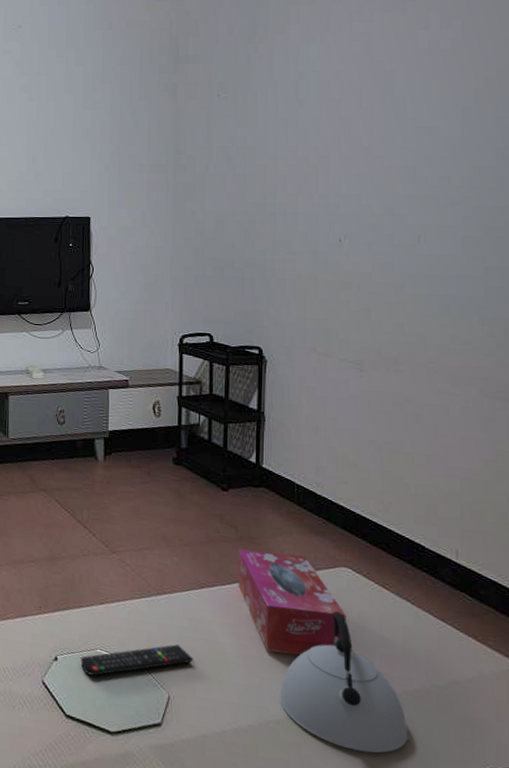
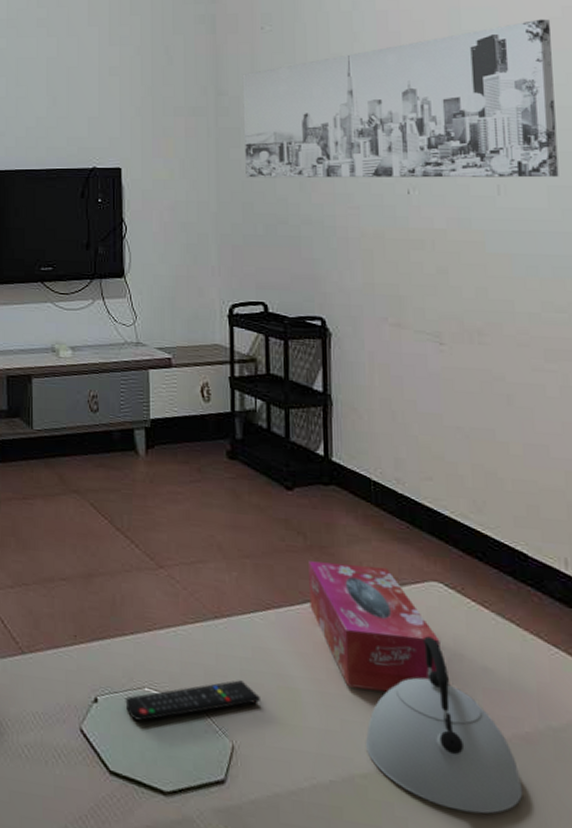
wall art: none [198,89,475,229] -> present [242,19,559,178]

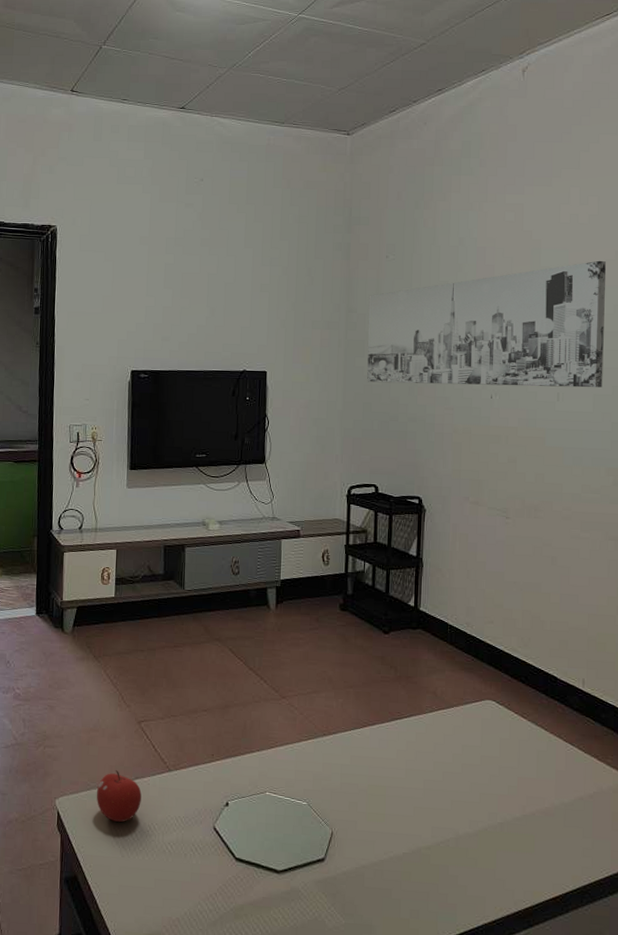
remote control: present [125,680,260,721] -> none [250,782,355,818]
tissue box: present [309,561,440,692] -> none [396,688,490,785]
kettle: present [366,636,523,814] -> none [431,741,540,869]

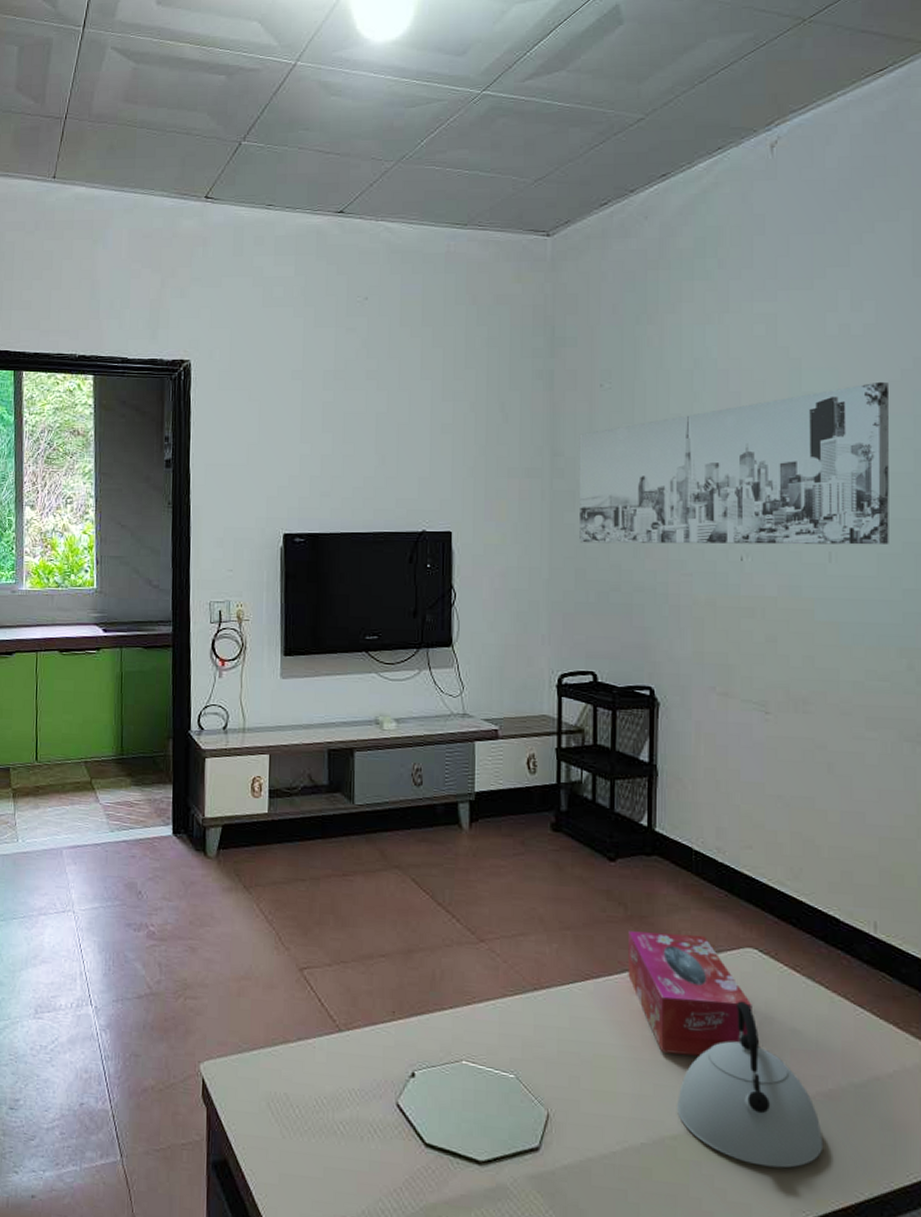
fruit: present [96,770,142,822] -> none [249,1029,306,1094]
tissue box: none [396,688,490,785] -> present [628,931,752,1056]
kettle: none [431,741,540,869] -> present [677,1001,824,1168]

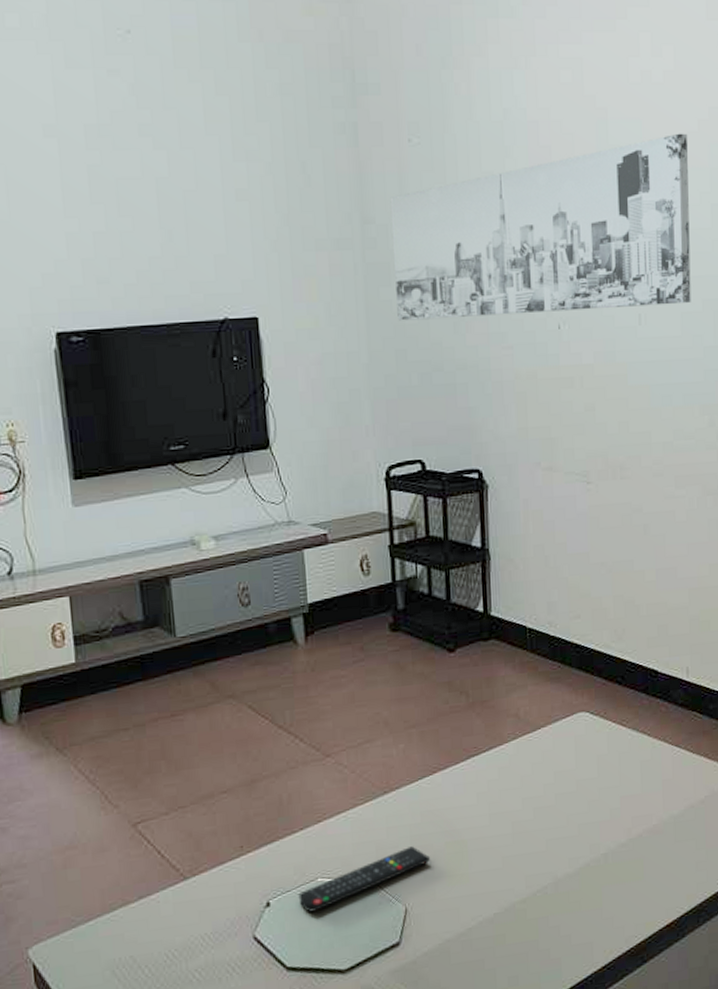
remote control: none [442,1050,576,1094] -> present [298,846,430,912]
tissue box: present [628,931,752,1056] -> none [471,708,586,826]
kettle: present [677,1001,824,1168] -> none [524,762,650,907]

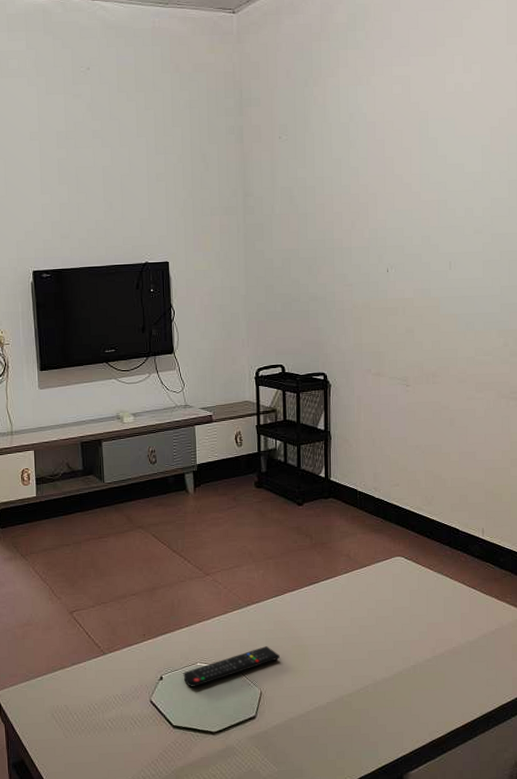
wall art: present [390,133,691,321] -> none [264,128,491,265]

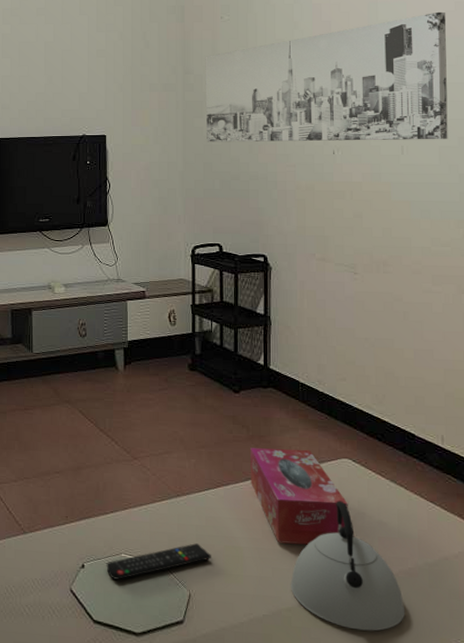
wall art: none [264,128,491,265] -> present [205,11,448,142]
tissue box: none [314,551,401,638] -> present [250,448,348,545]
kettle: none [351,595,450,706] -> present [291,501,406,631]

